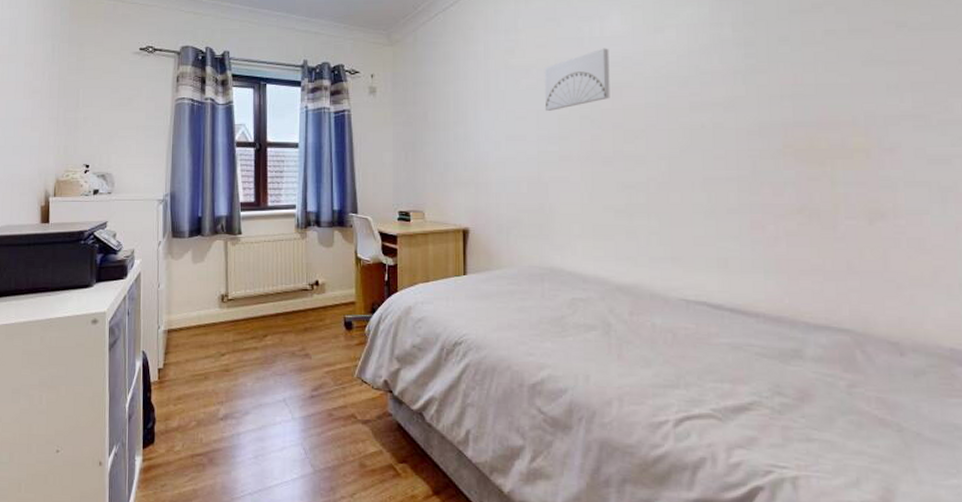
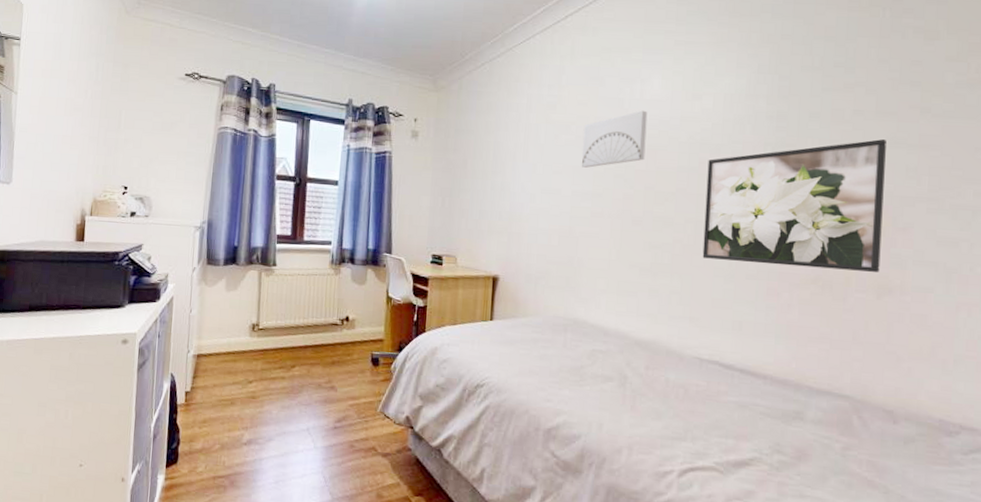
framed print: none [676,58,869,197] -> present [702,139,886,272]

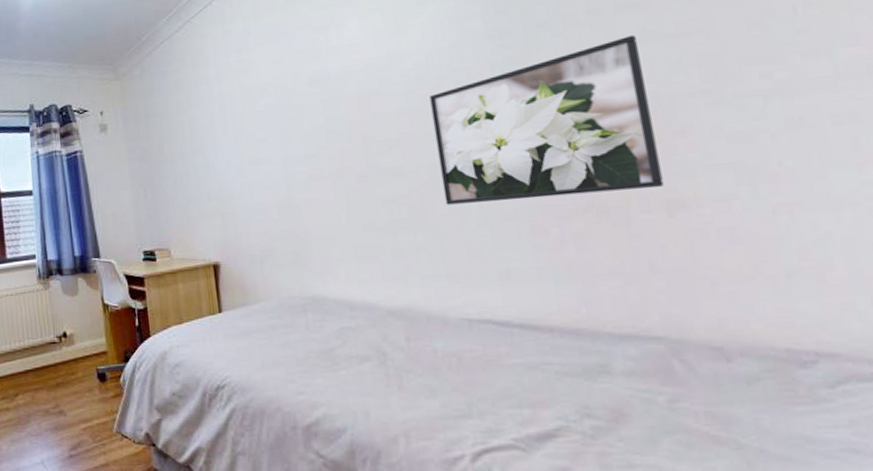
wall art: present [582,110,648,168] -> none [282,56,357,130]

